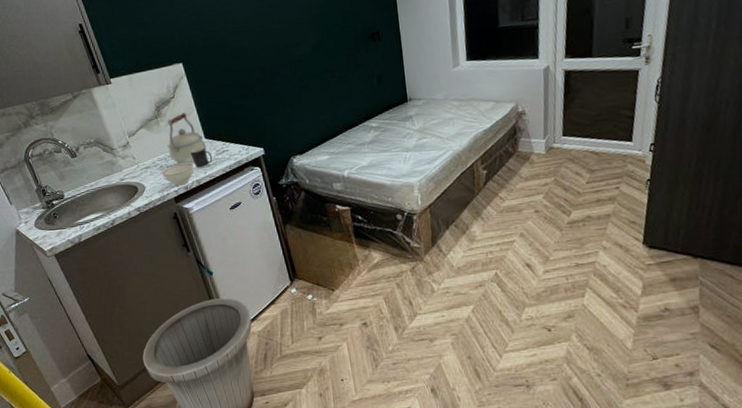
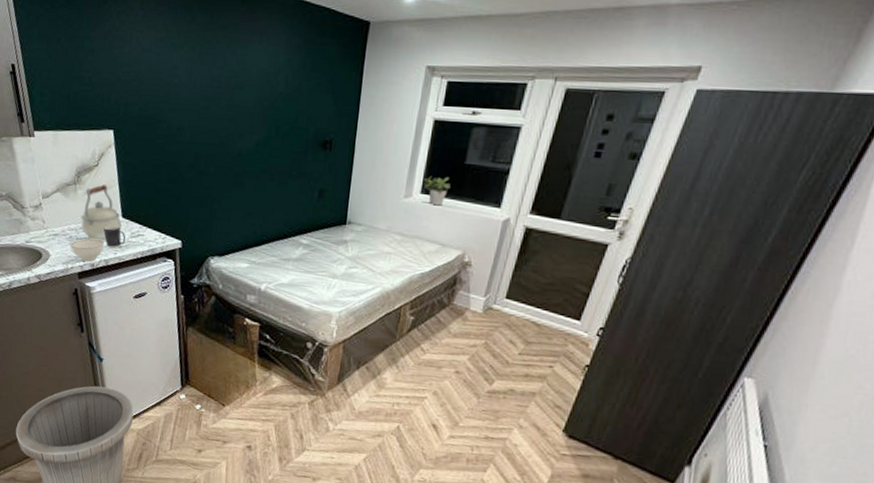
potted plant: none [466,42,491,69] -> present [423,176,451,206]

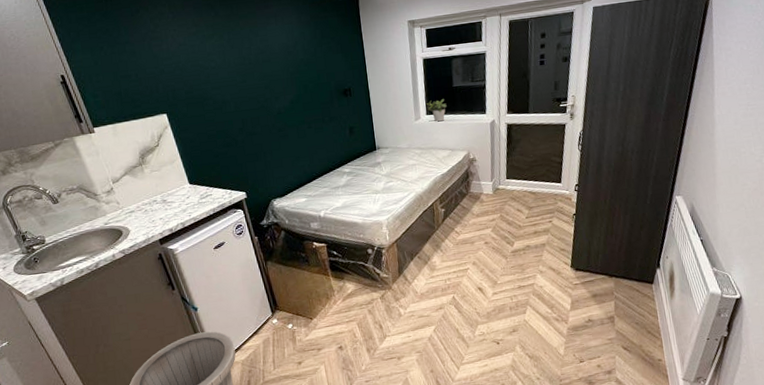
bowl: present [70,238,105,263] -> none [146,206,179,229]
kettle: present [80,184,123,241] -> none [151,160,191,209]
mug: present [102,225,126,249] -> none [174,191,197,212]

